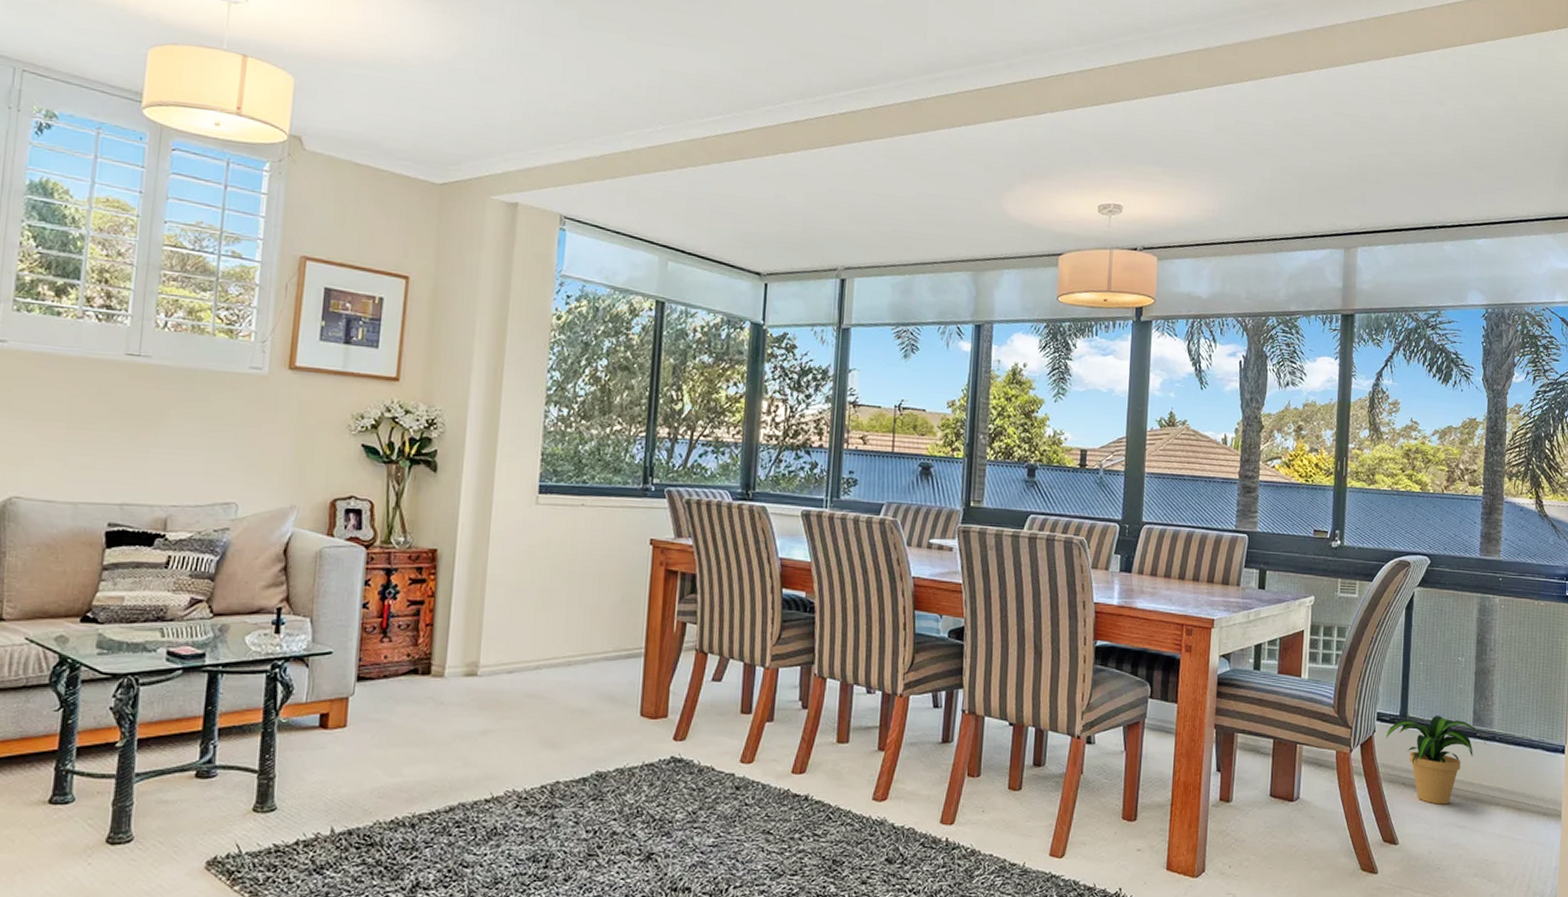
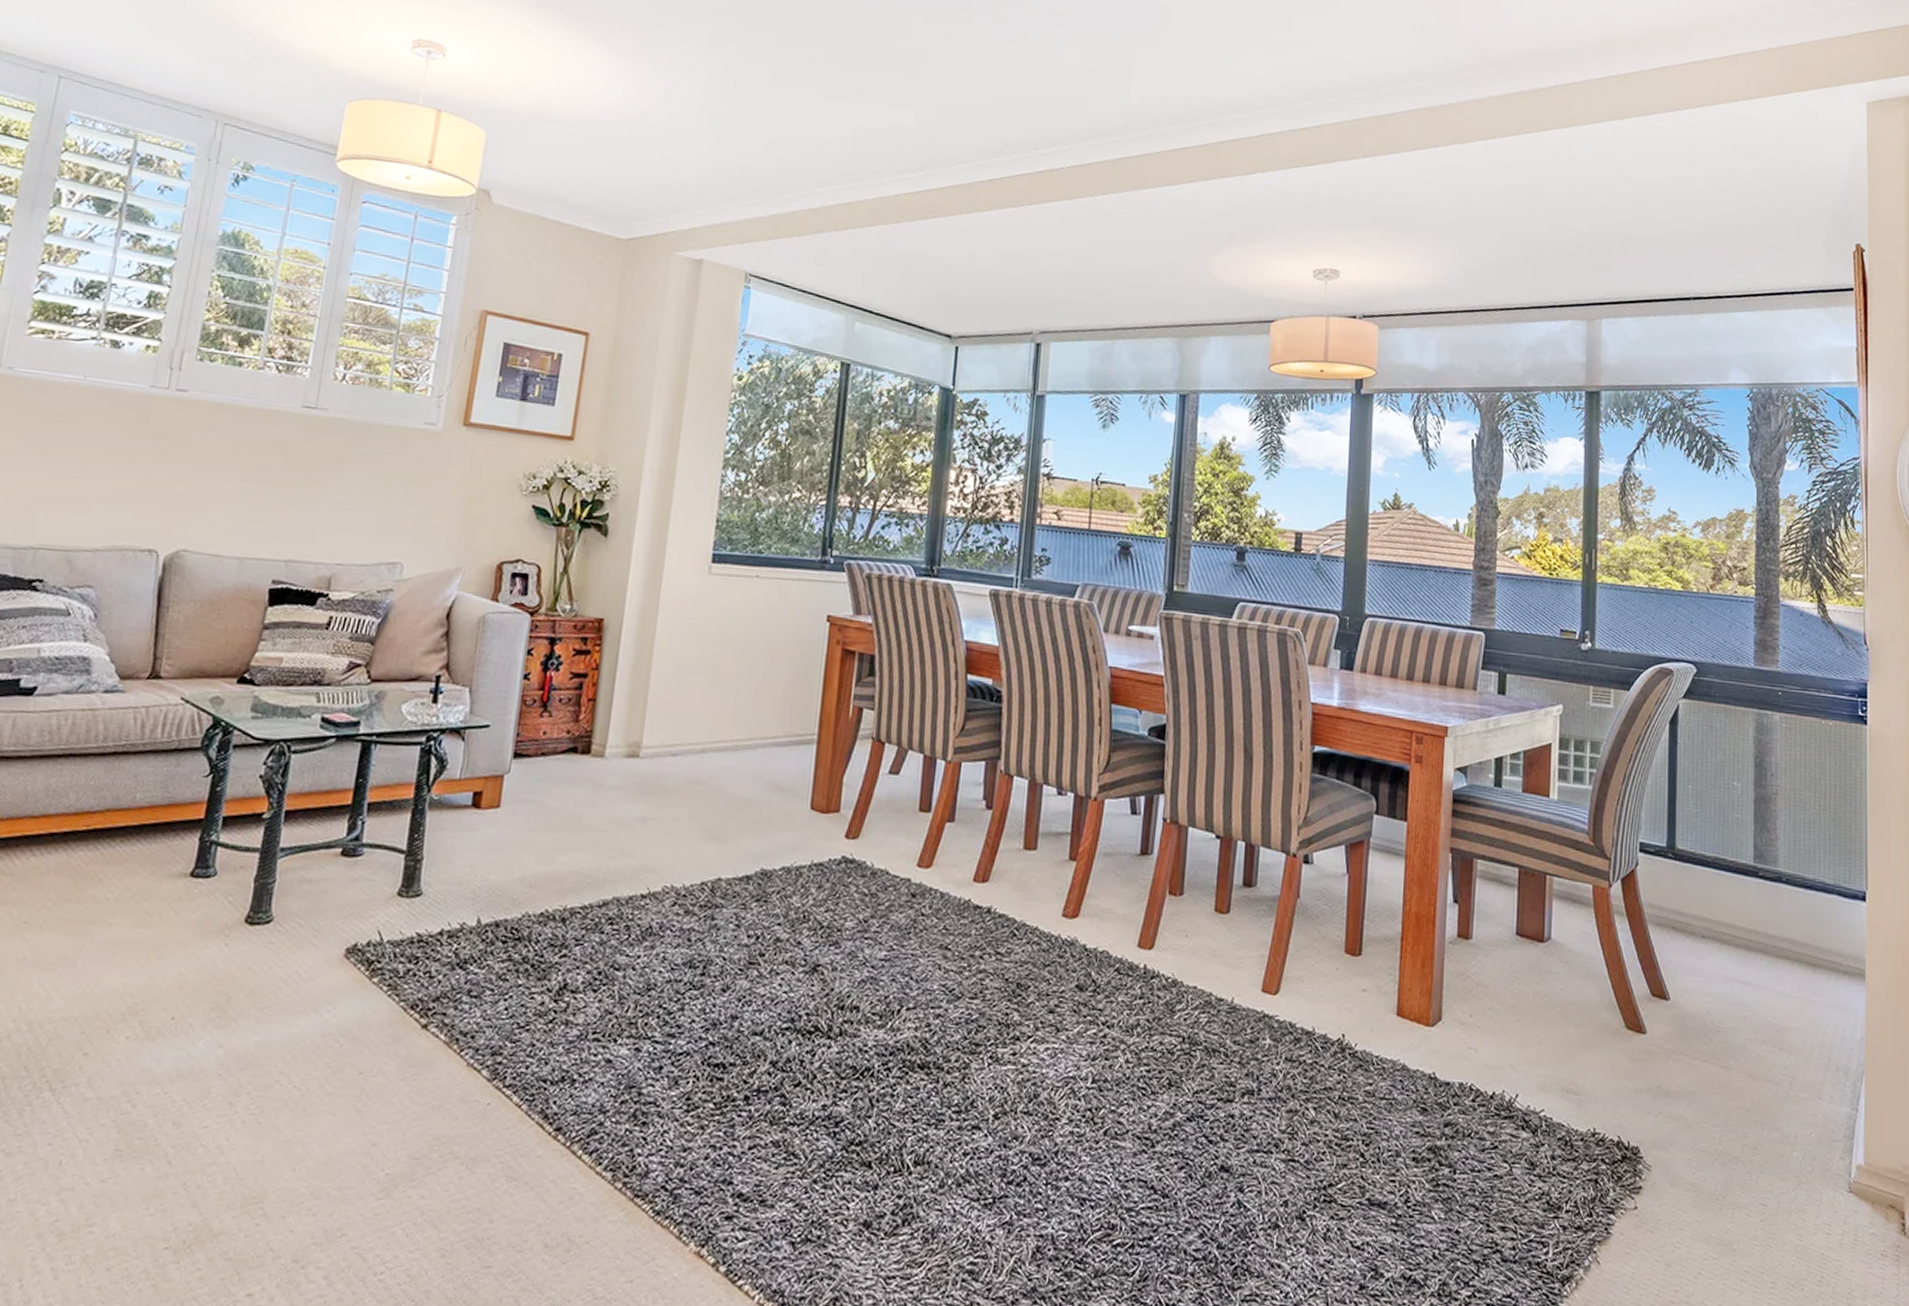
potted plant: present [1386,716,1486,805] -> none [1650,849,1771,956]

